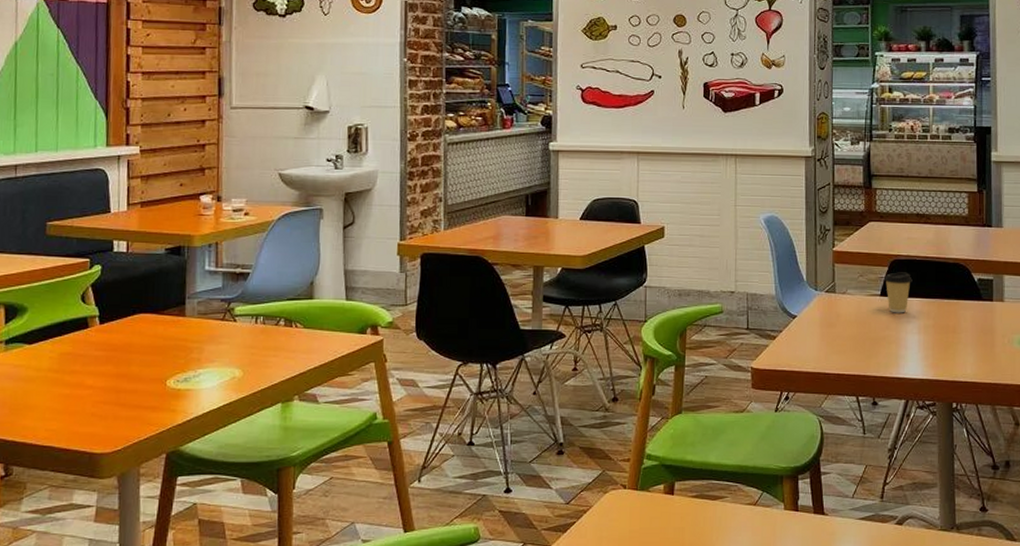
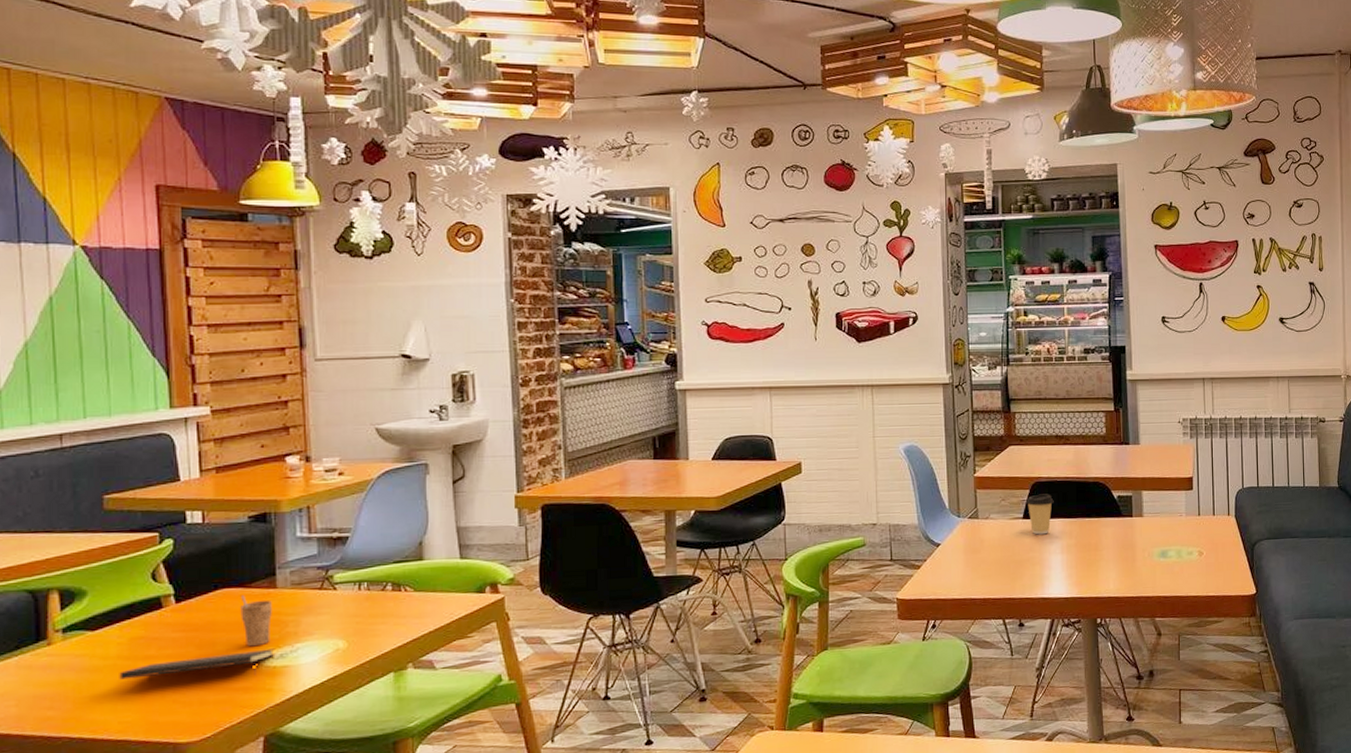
notepad: none [48,372,181,396] -> present [119,648,276,680]
cup: none [153,321,180,369] -> present [240,595,272,647]

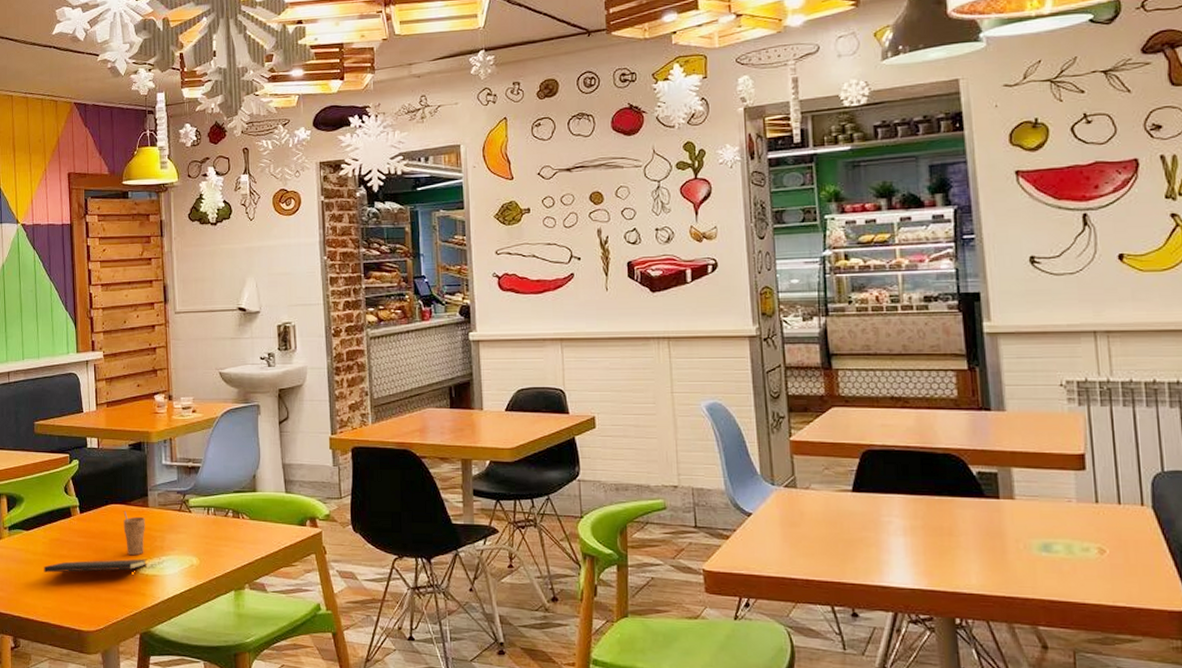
coffee cup: present [1025,494,1054,535] -> none [854,464,892,512]

